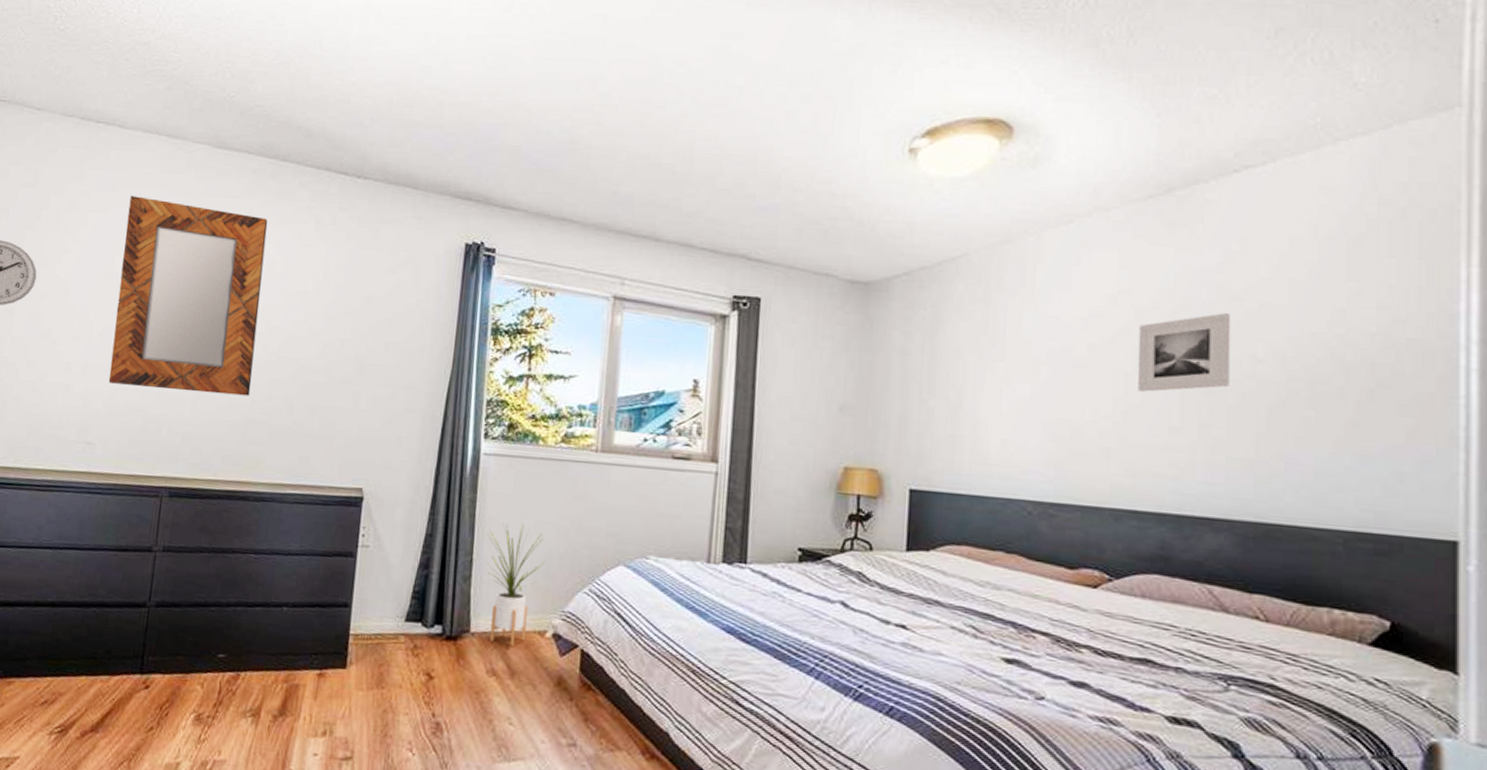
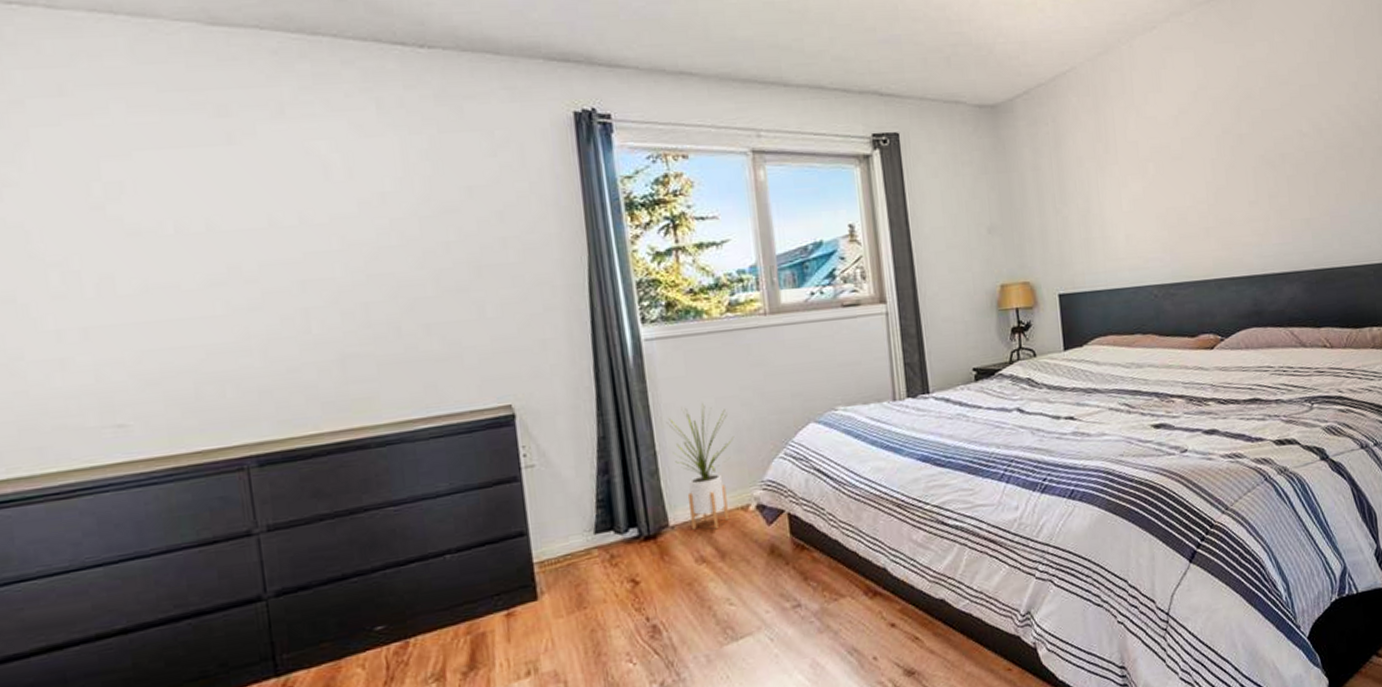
home mirror: present [108,196,268,397] -> none [92,99,340,346]
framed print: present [1137,313,1231,392] -> none [1216,97,1286,174]

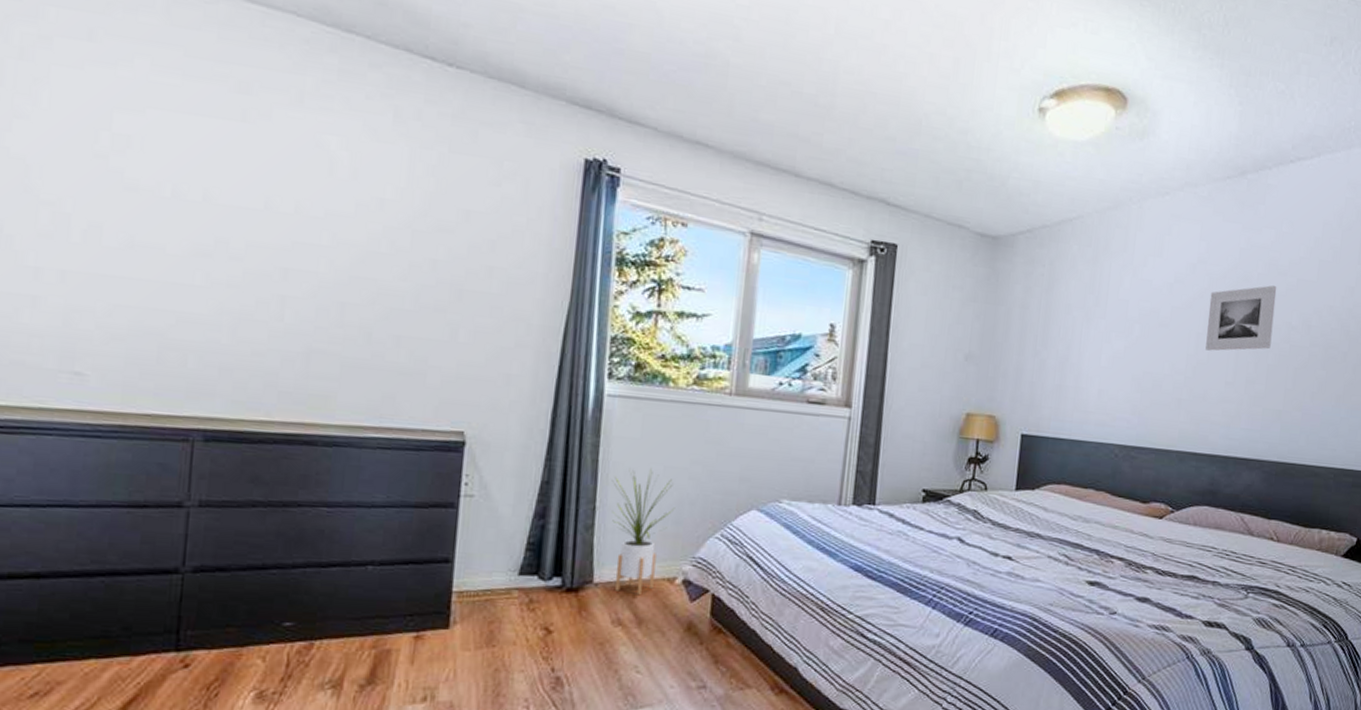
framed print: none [1216,97,1286,174] -> present [1205,285,1277,351]

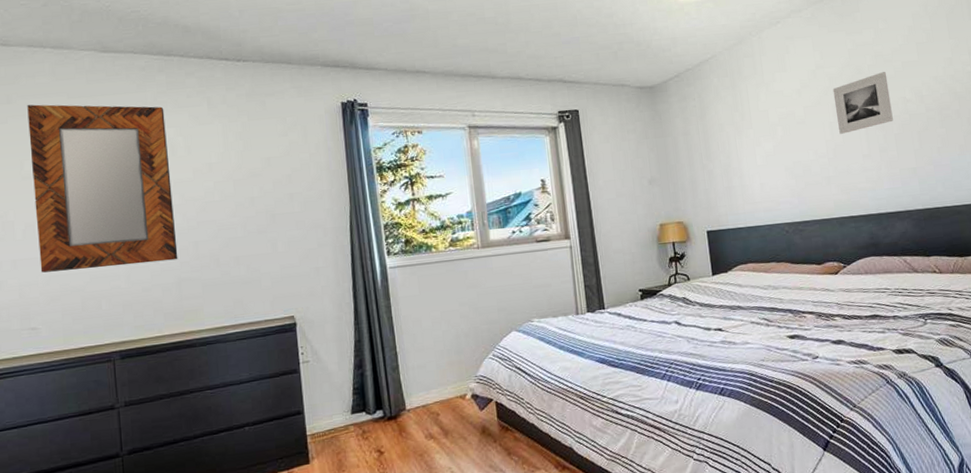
home mirror: none [102,50,329,322] -> present [27,104,178,273]
house plant: present [611,469,676,596] -> none [404,316,455,413]

